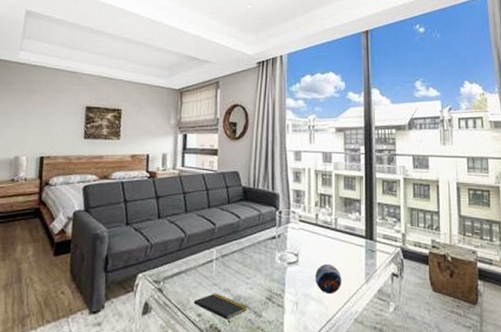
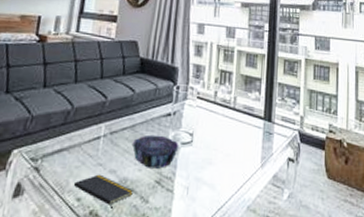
decorative bowl: none [242,256,286,286] -> present [131,134,179,169]
decorative orb: present [315,263,341,293] -> none [209,145,237,178]

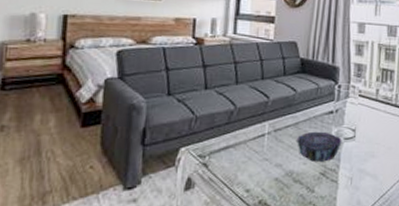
notepad: present [73,174,133,208] -> none [241,168,299,198]

